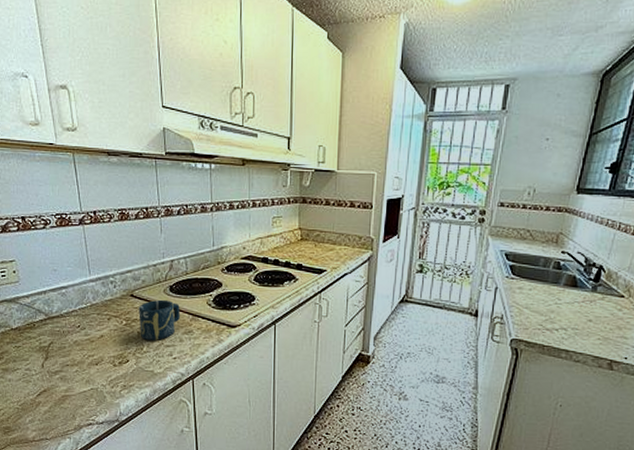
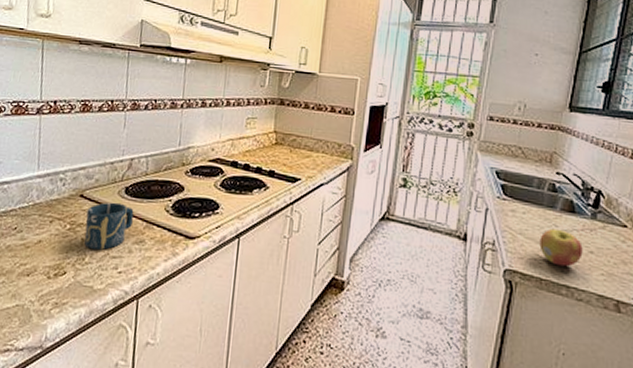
apple: none [543,302,583,334] -> present [539,228,583,267]

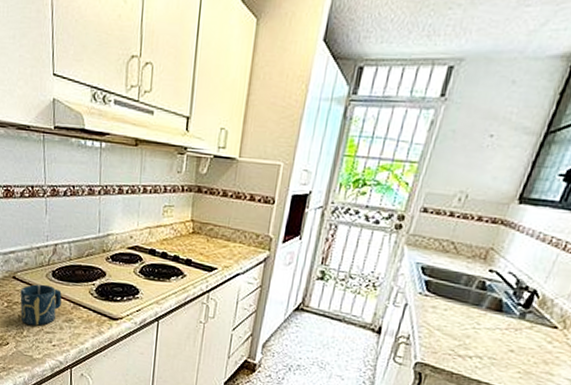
apple: present [539,228,583,267] -> none [456,326,504,363]

